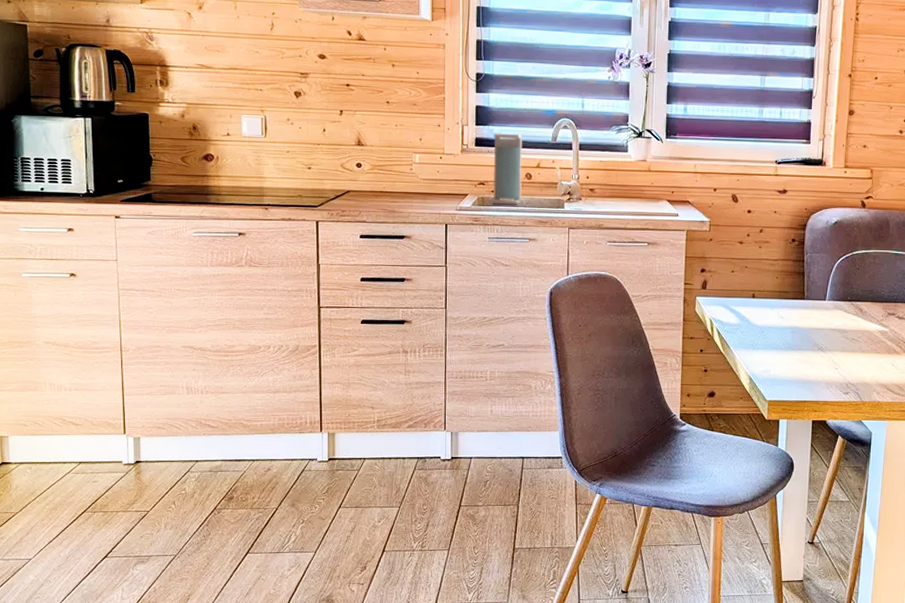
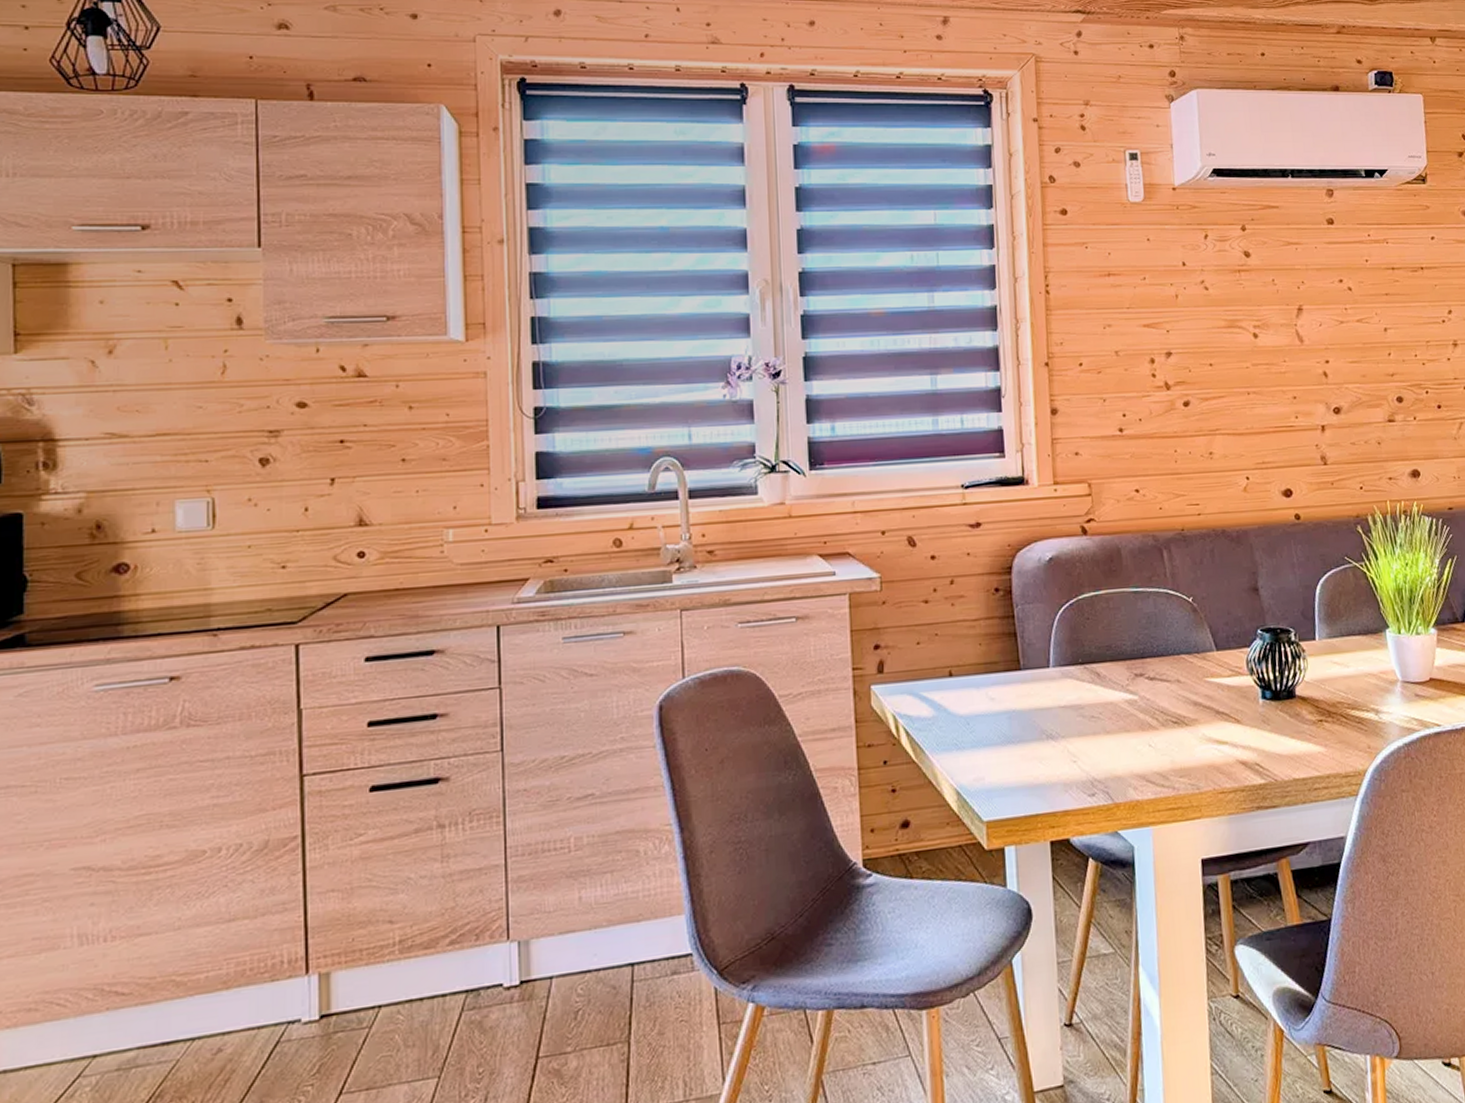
soap dispenser: present [492,132,523,205] -> none [564,485,609,589]

